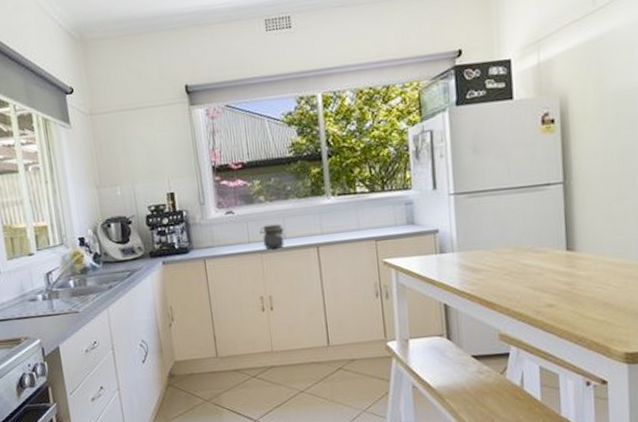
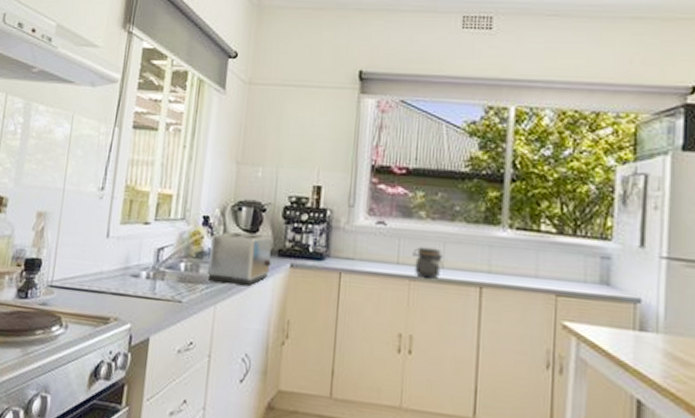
toaster: none [90,242,146,290] -> present [208,232,272,285]

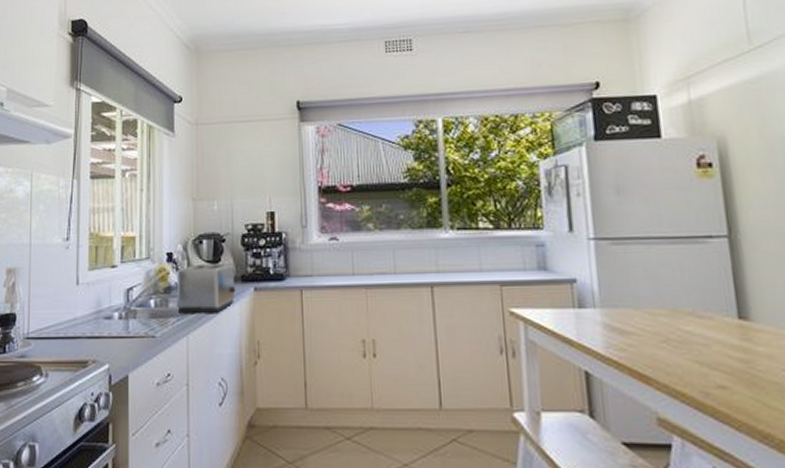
jar: present [412,247,444,278] -> none [366,256,396,285]

